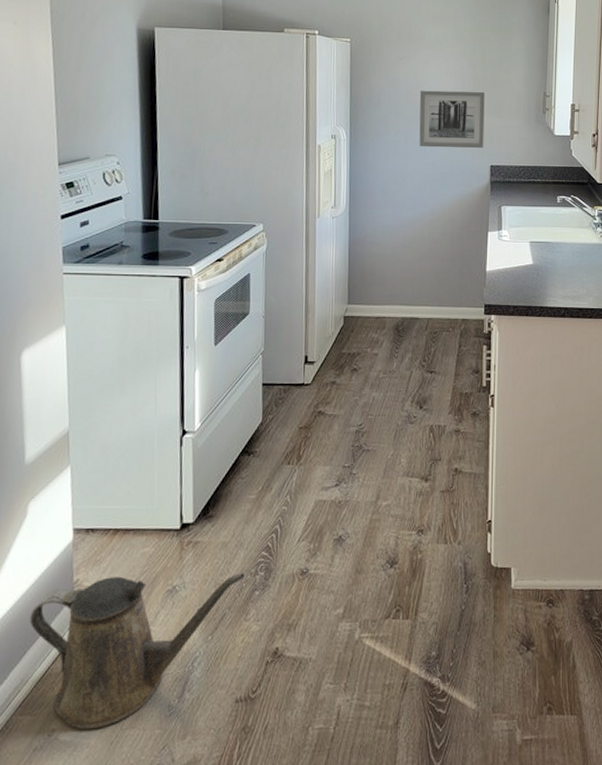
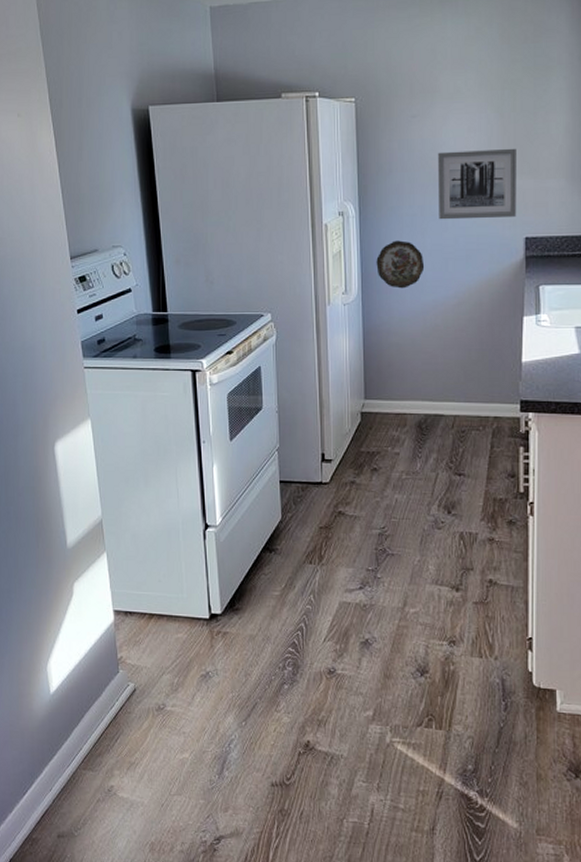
watering can: present [30,572,245,730] -> none [84,657,274,791]
decorative plate: none [363,163,406,205] -> present [376,240,425,289]

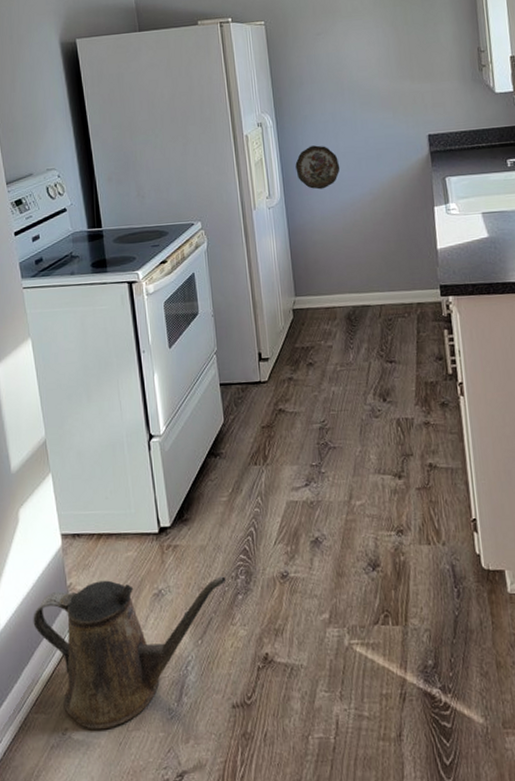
watering can: none [84,657,274,791] -> present [33,576,226,730]
wall art: present [438,148,517,220] -> none [343,56,418,124]

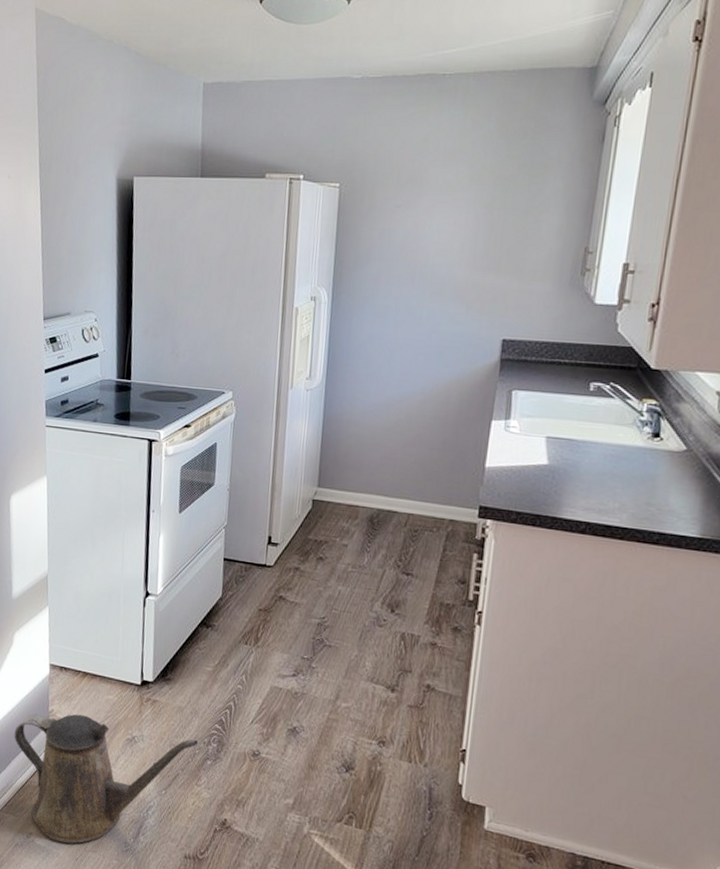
decorative plate: present [295,145,340,190] -> none [343,330,394,380]

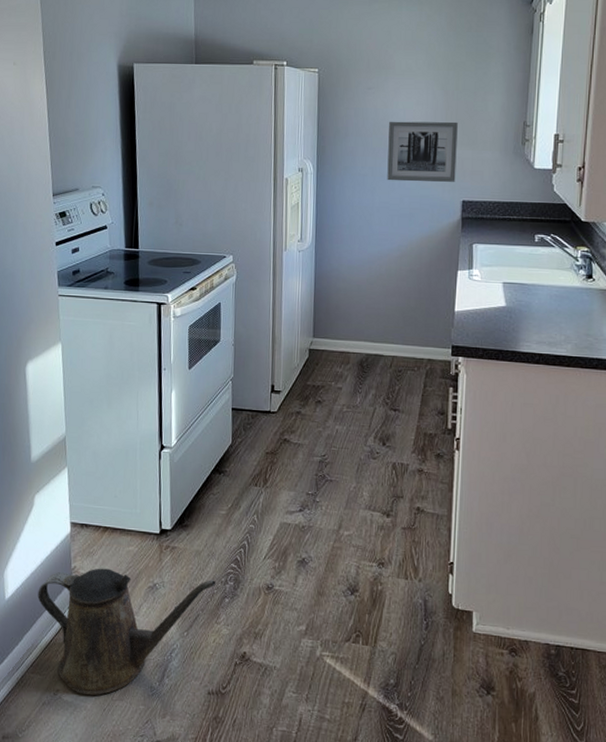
wall art: none [413,244,503,317] -> present [387,121,458,182]

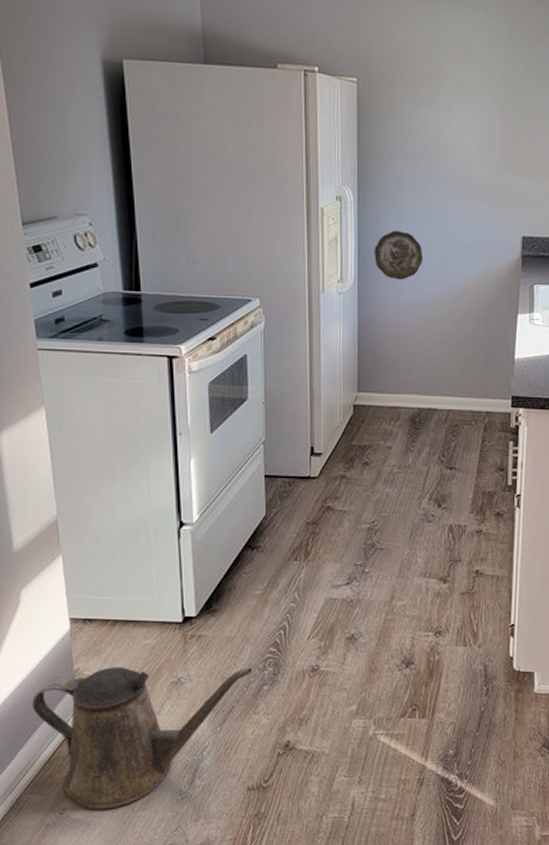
decorative plate: none [330,196,373,240] -> present [374,230,424,280]
wall art: present [387,121,458,182] -> none [439,143,517,216]

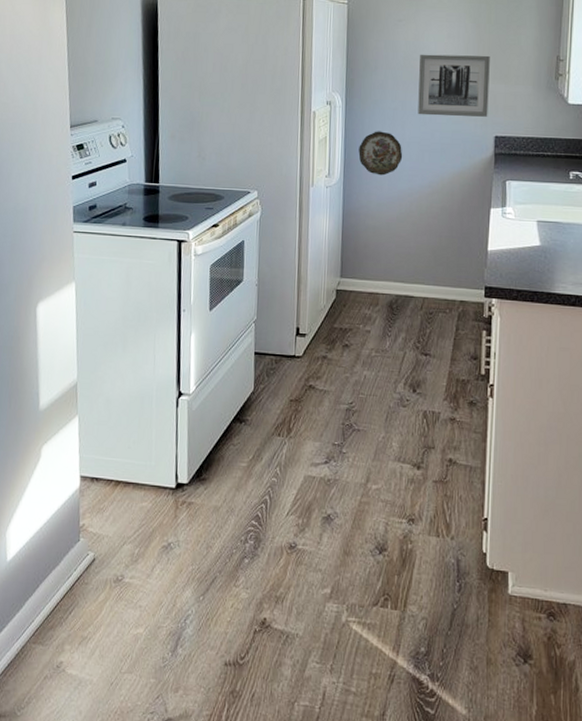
watering can: present [32,666,253,810] -> none [42,526,235,669]
wall art: none [439,143,517,216] -> present [418,54,490,117]

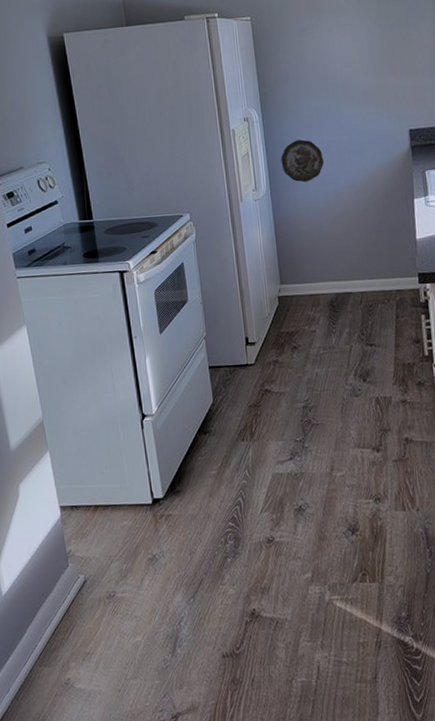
wall art: present [418,54,490,117] -> none [328,52,400,119]

